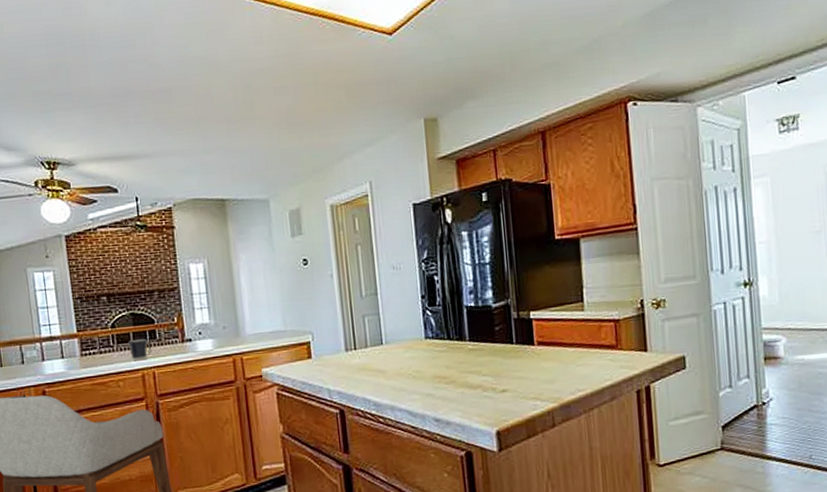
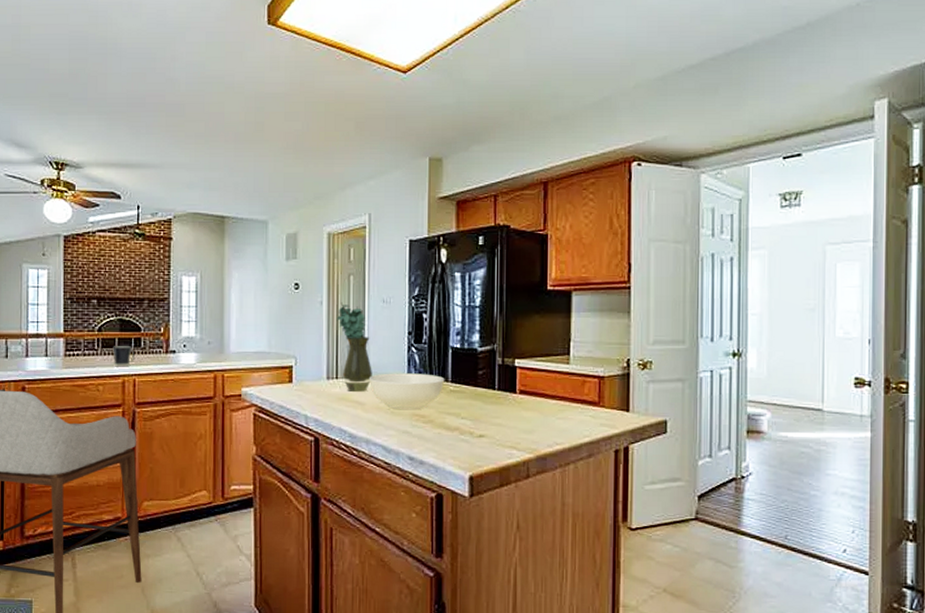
vase: none [348,273,390,361] -> present [336,302,372,392]
bowl: none [387,335,463,374] -> present [368,373,445,411]

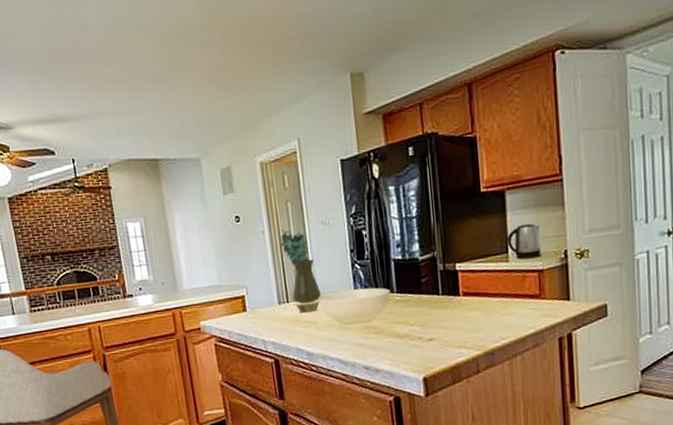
mug: present [113,346,135,366] -> none [73,295,96,316]
kettle: none [569,327,604,363] -> present [507,223,541,260]

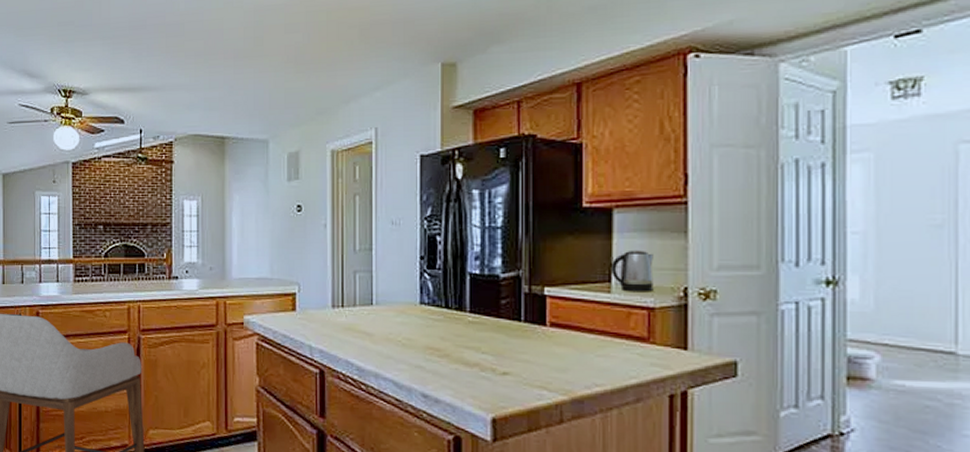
vase: present [279,229,321,313] -> none [341,225,381,322]
bowl: present [317,287,391,325] -> none [377,301,463,343]

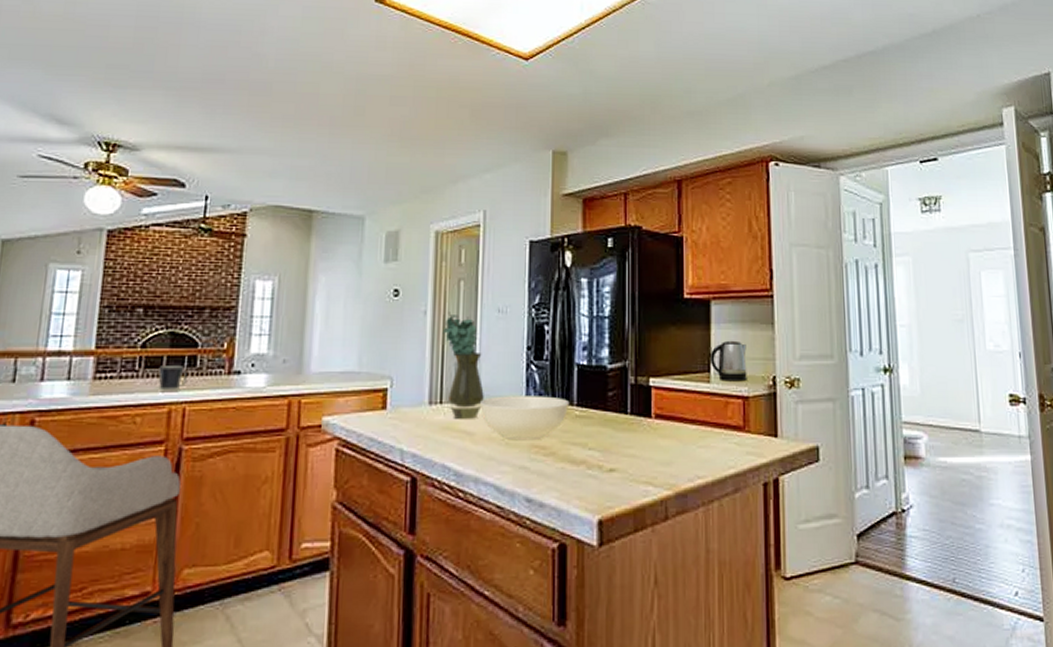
mug: none [118,272,139,292] -> present [158,366,187,391]
vase: none [341,225,381,322] -> present [442,312,484,419]
bowl: none [377,301,463,343] -> present [479,396,570,441]

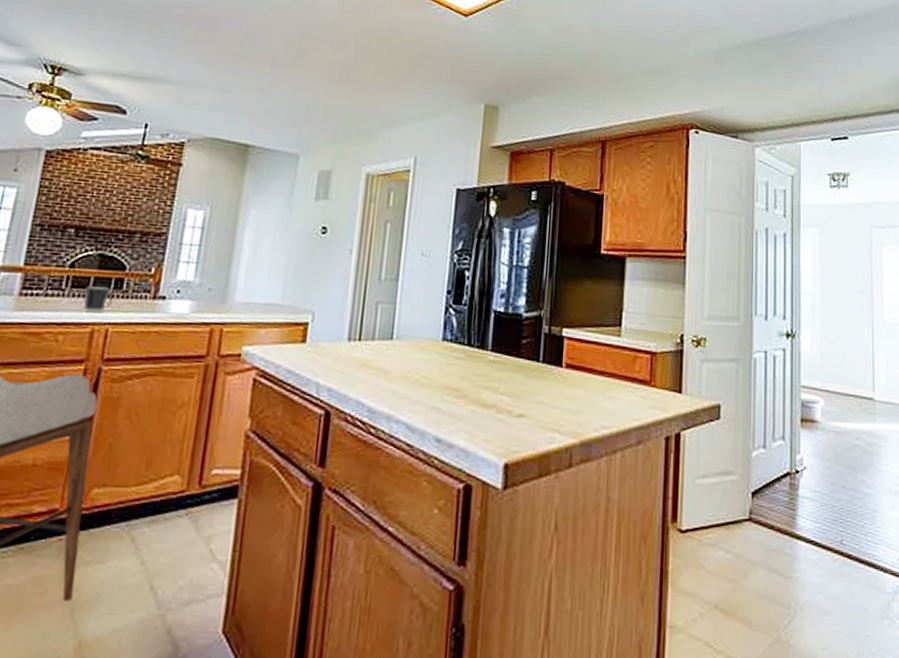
vase: present [442,312,484,419] -> none [366,252,403,358]
bowl: present [479,396,570,441] -> none [397,337,485,382]
kettle: present [709,340,747,382] -> none [621,297,657,338]

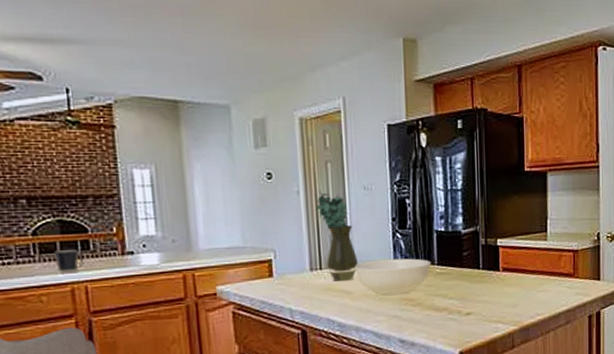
vase: none [366,252,403,358] -> present [315,191,358,281]
bowl: none [397,337,485,382] -> present [354,258,432,296]

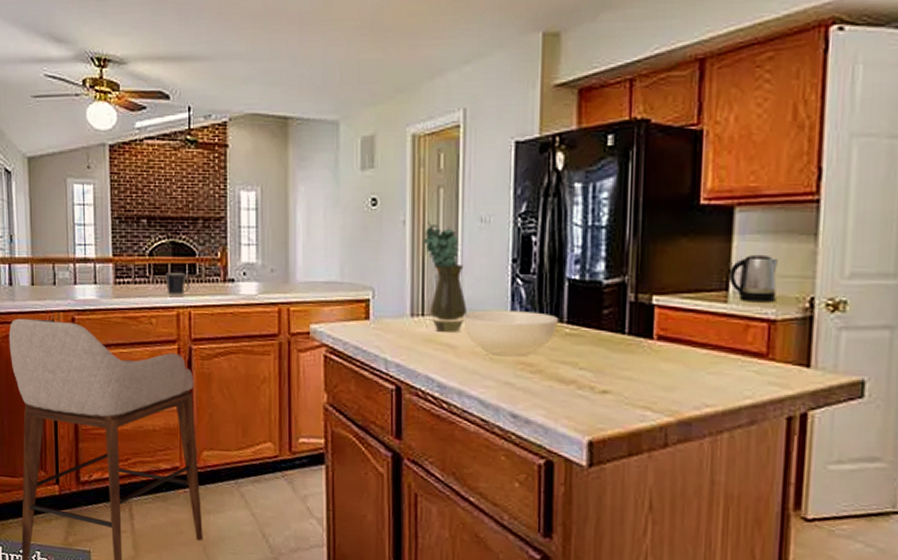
kettle: none [546,205,577,239] -> present [728,254,778,303]

